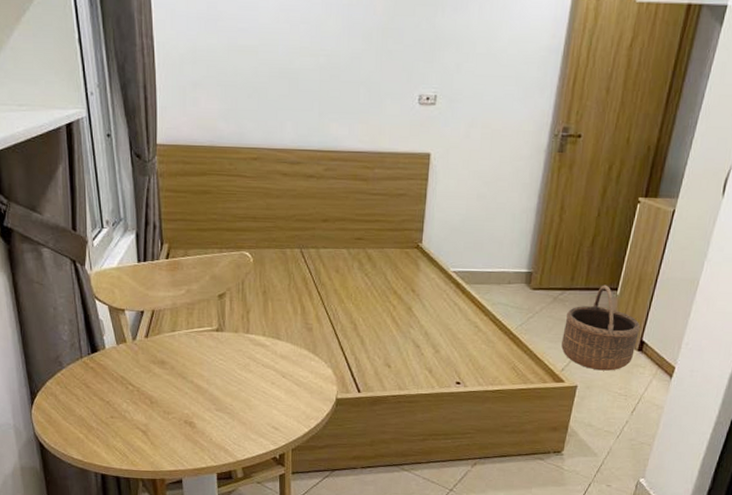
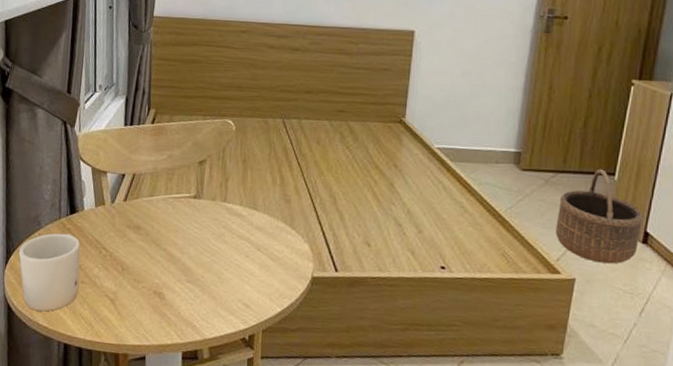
mug: none [43,372,110,447] -> present [18,233,81,312]

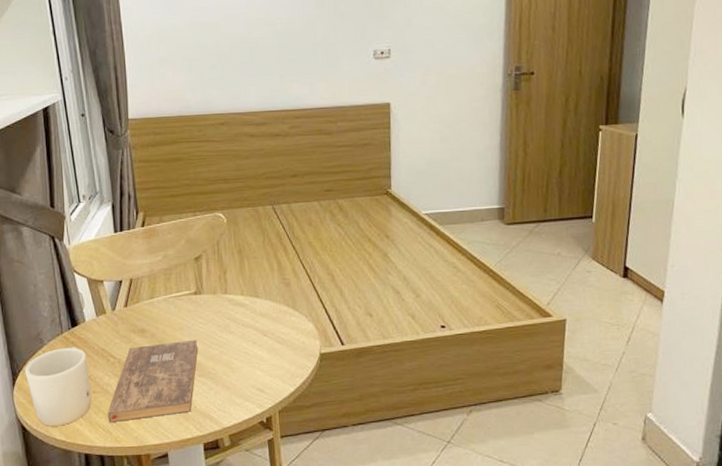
bible: none [92,242,190,318] -> present [108,339,198,423]
basket: present [556,169,644,264] -> none [543,213,622,301]

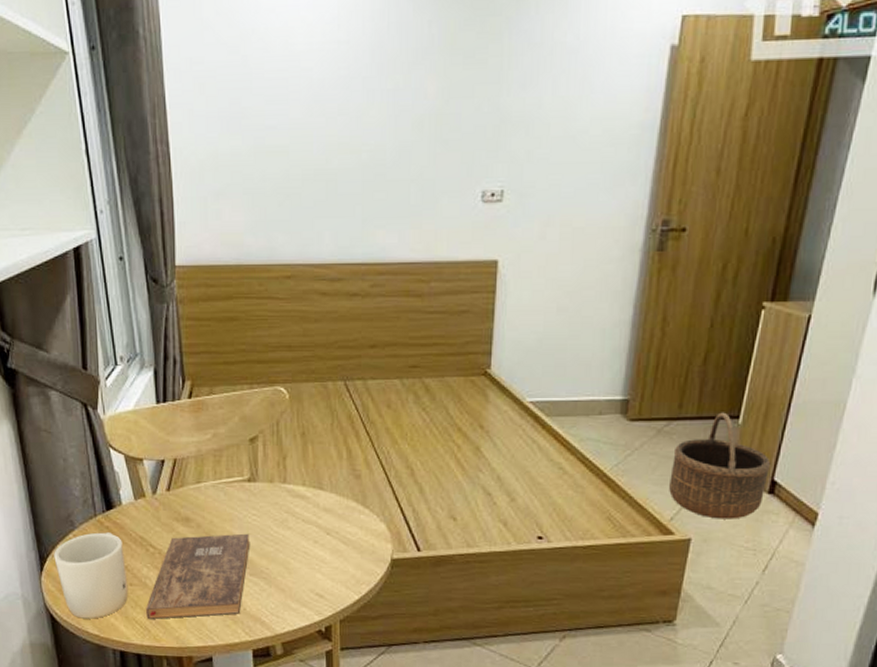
basket: none [543,213,622,301] -> present [669,412,771,519]

